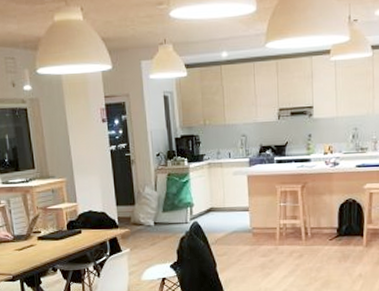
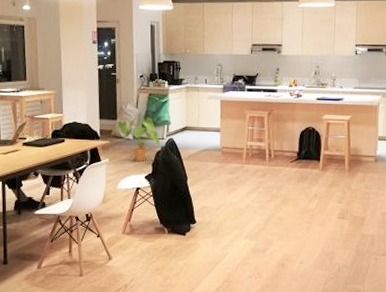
house plant: none [131,196,184,250] -> present [112,113,160,162]

